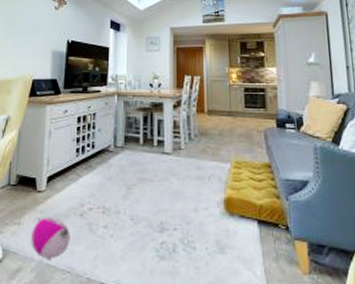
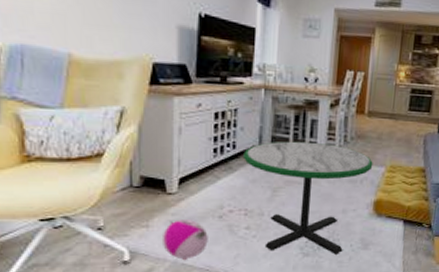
coffee table: none [100,140,218,259] -> present [242,141,373,255]

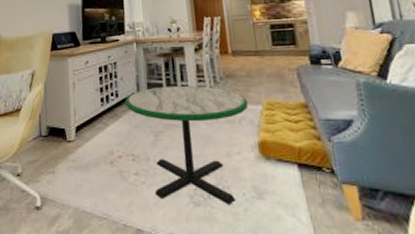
ball: present [161,220,208,261] -> none [65,166,103,208]

